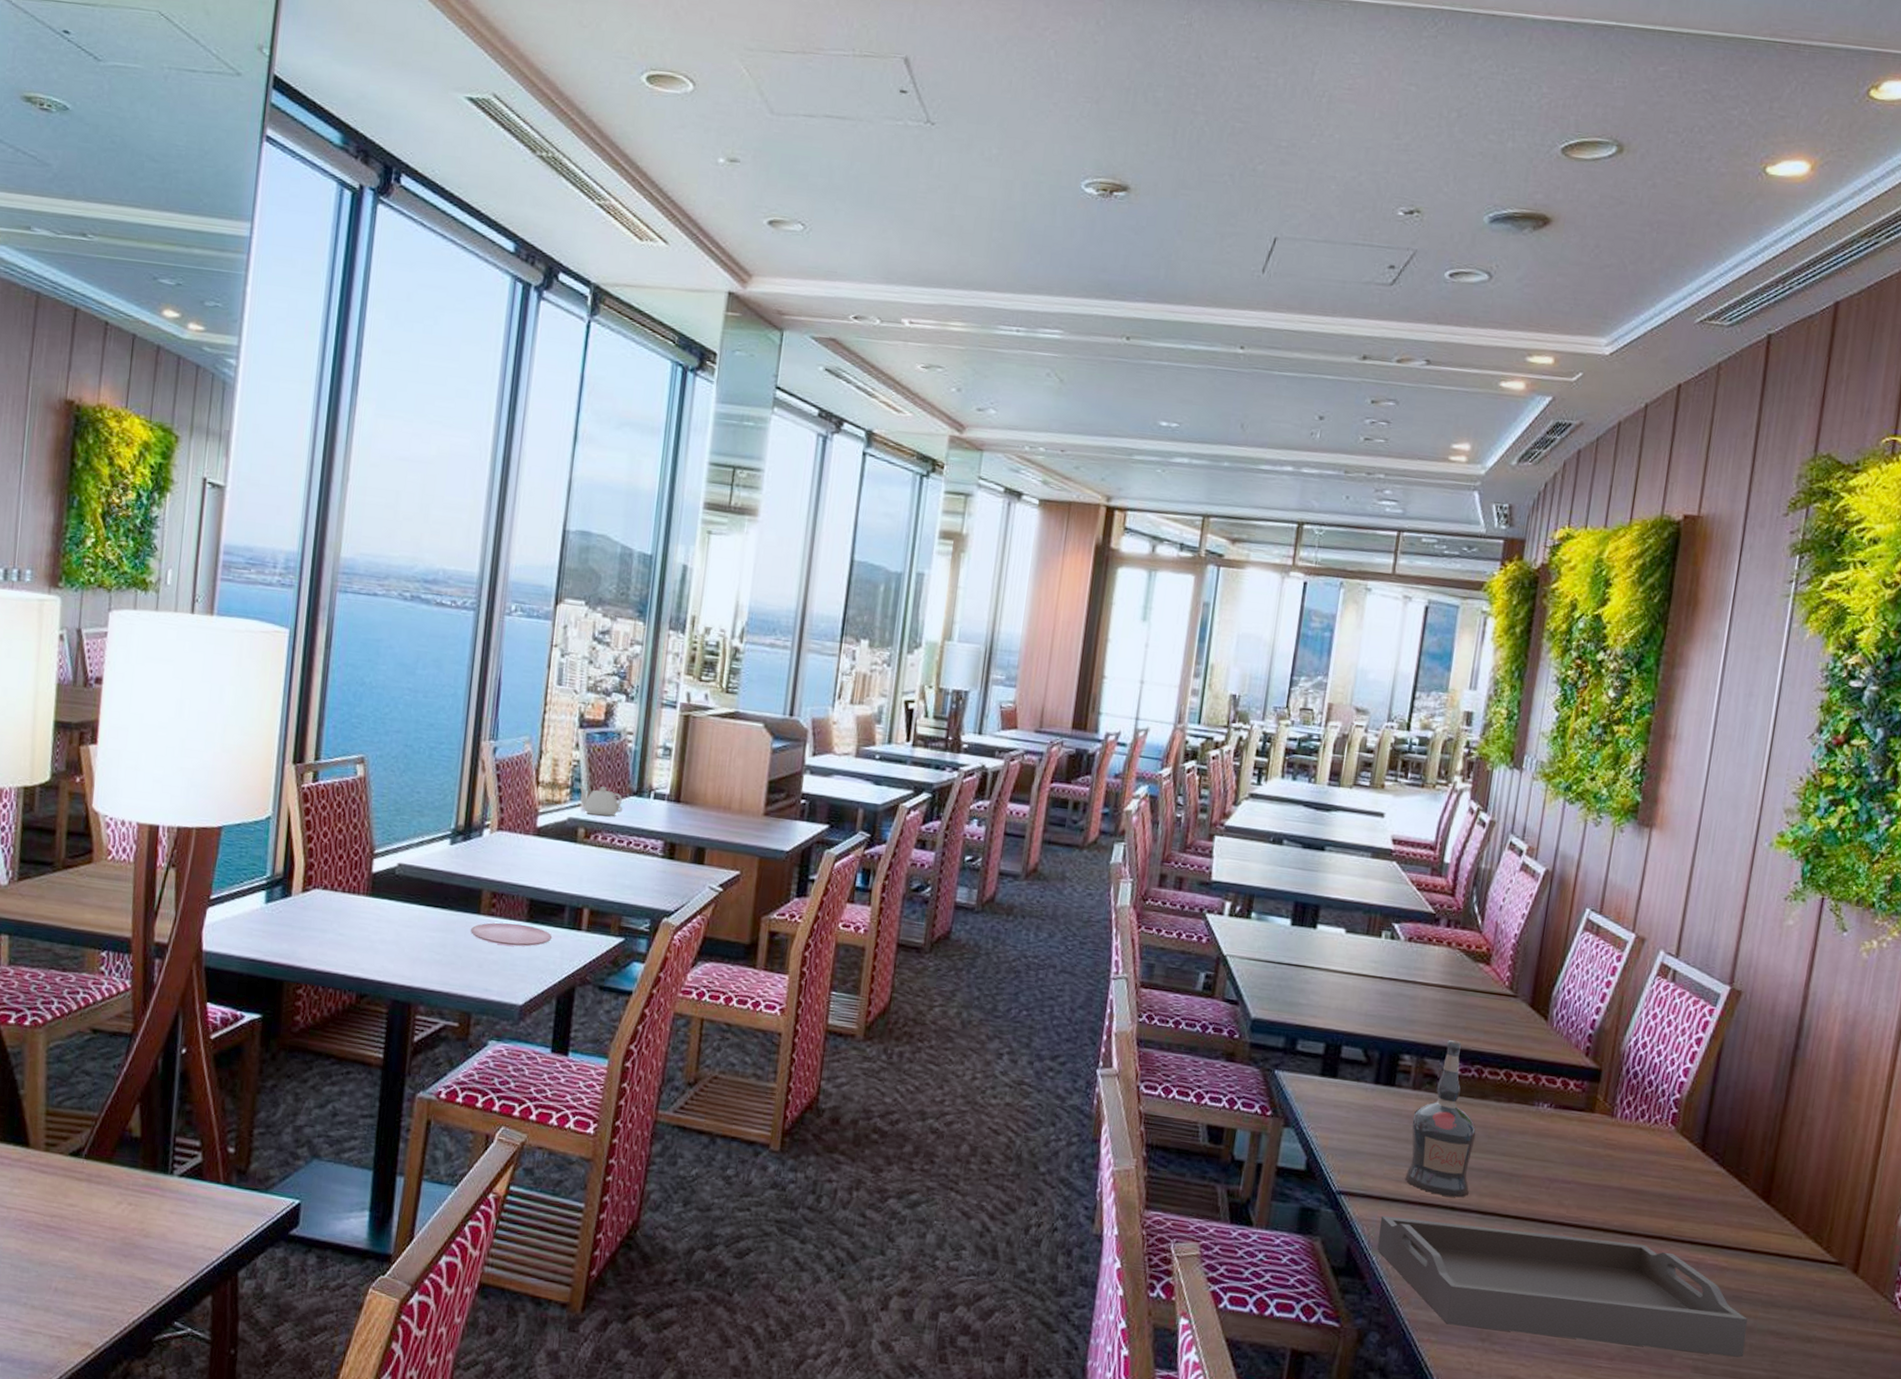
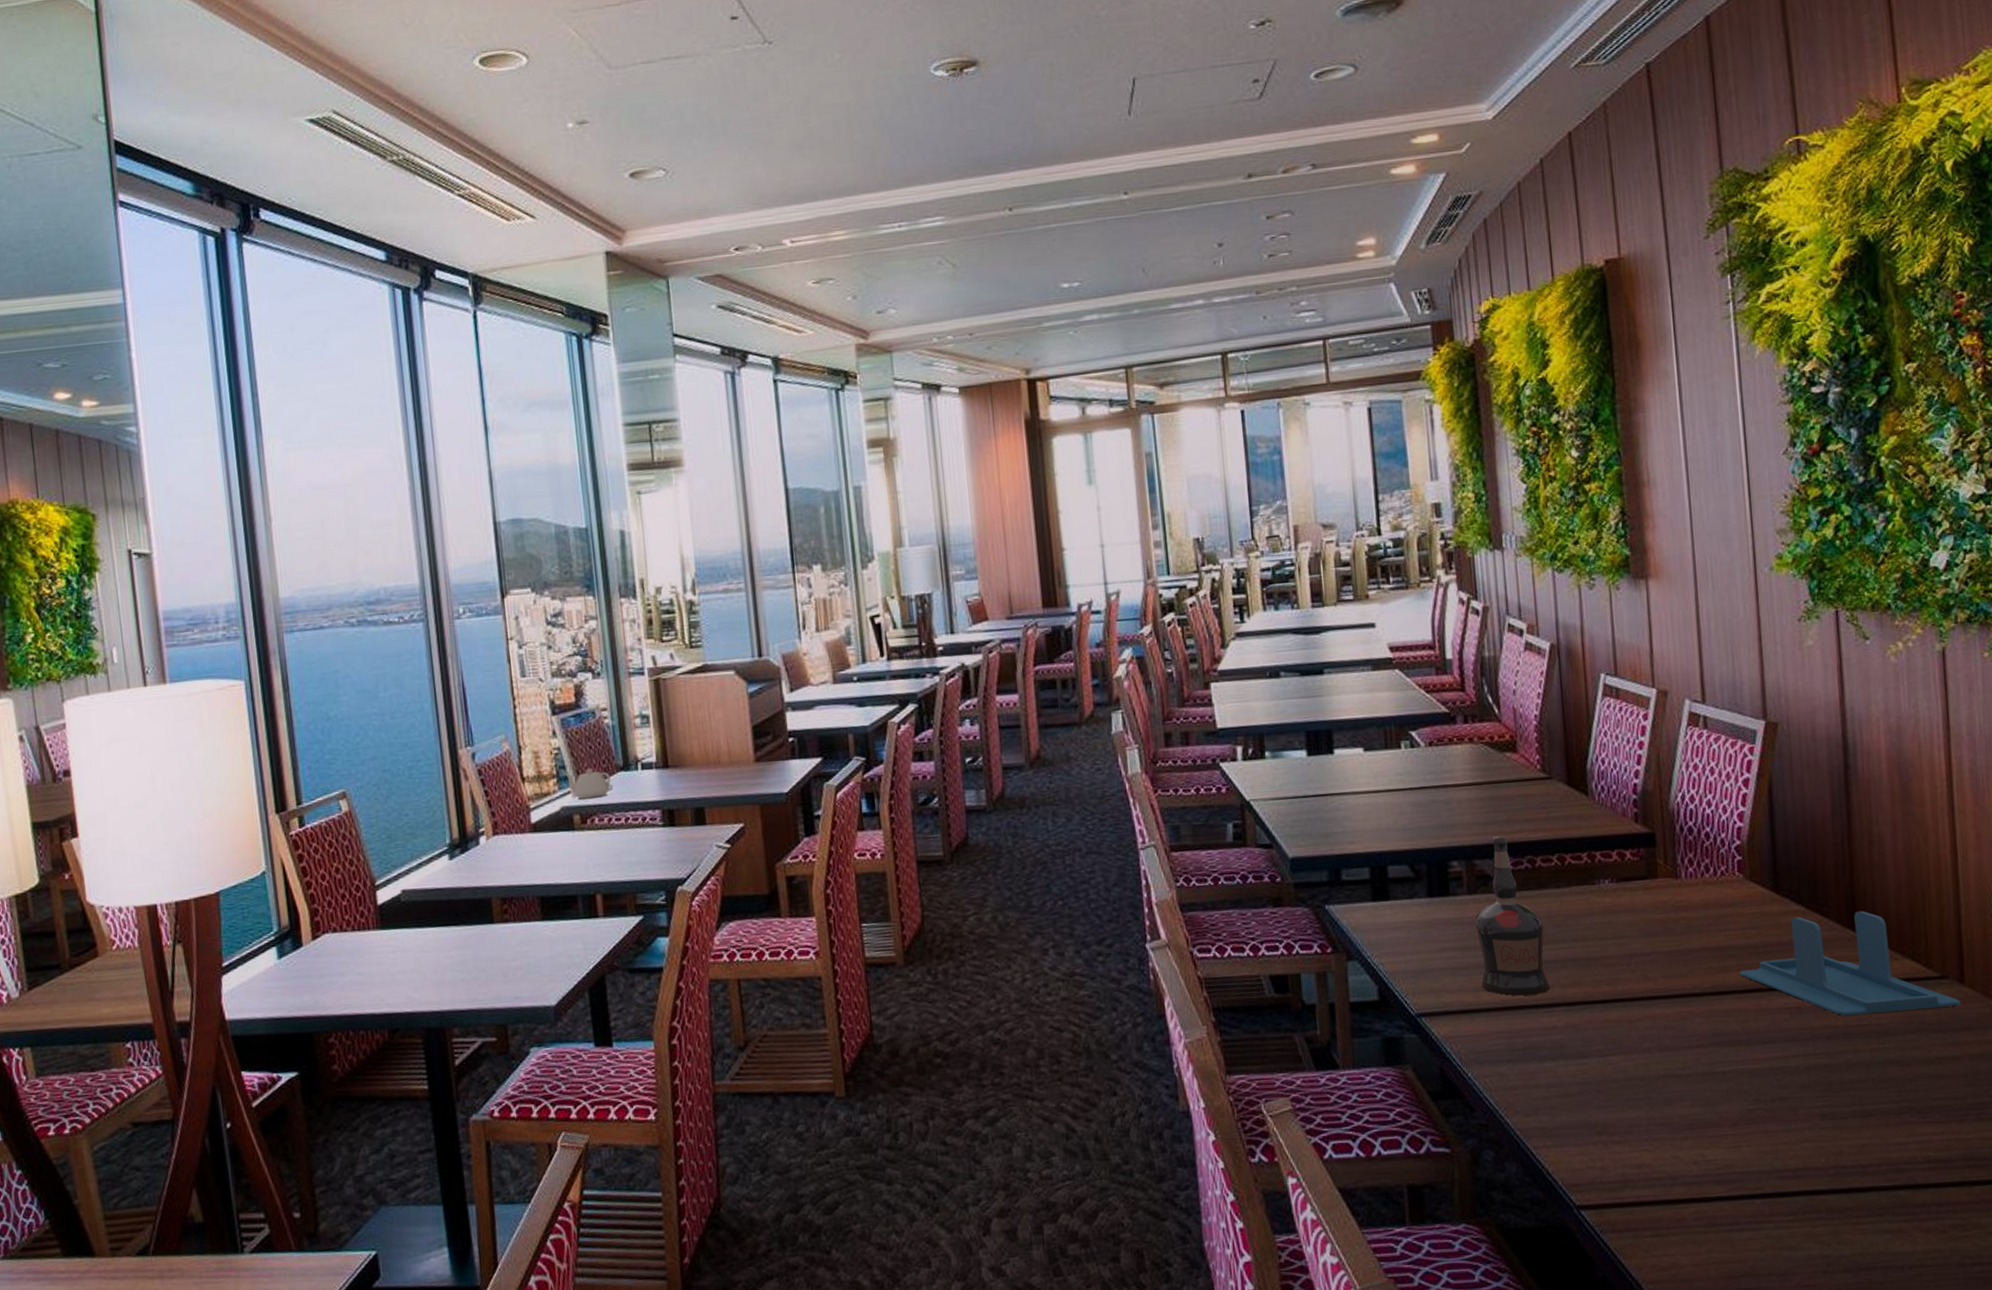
plate: present [471,922,553,947] -> none [488,924,571,950]
serving tray: present [1377,1215,1748,1358] -> none [1466,1000,1868,1126]
napkin holder: none [1650,1177,1850,1294] -> present [1740,911,1961,1016]

